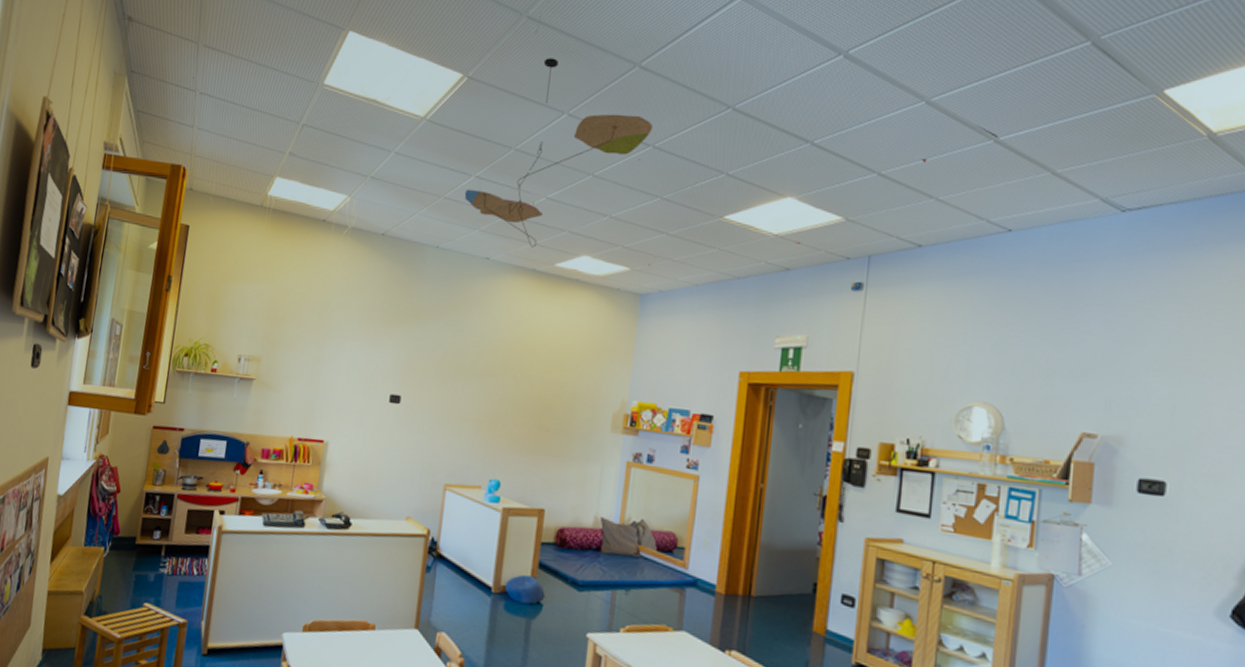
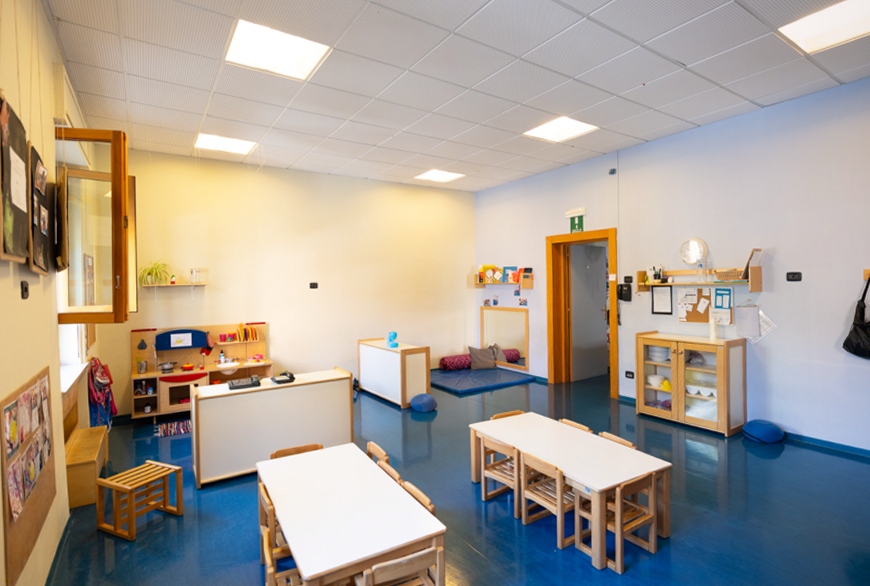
ceiling mobile: present [464,58,653,248] -> none [343,31,468,167]

